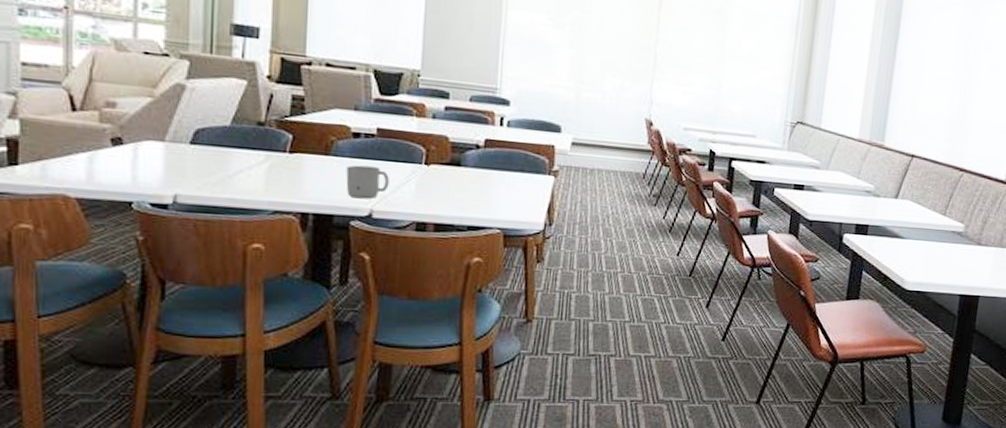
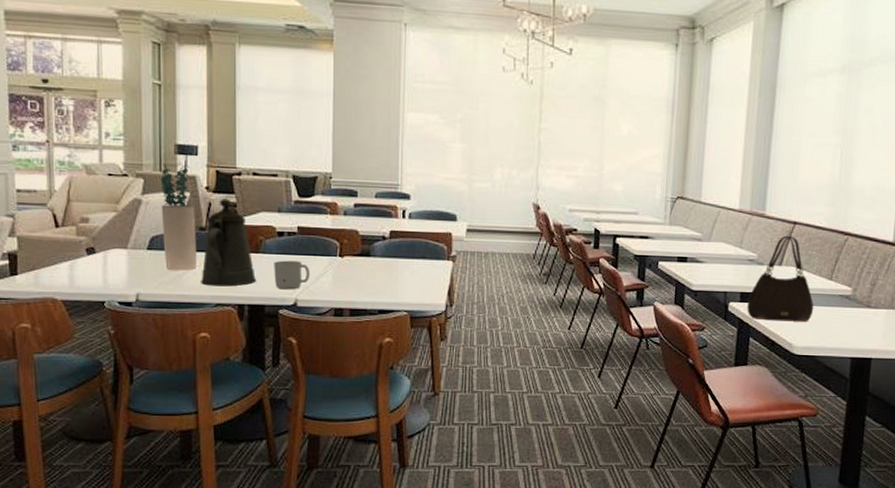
vase: none [210,43,254,172] -> present [160,161,198,272]
coffee pot: none [256,90,325,192] -> present [201,199,257,287]
handbag: none [861,168,927,257] -> present [747,235,814,322]

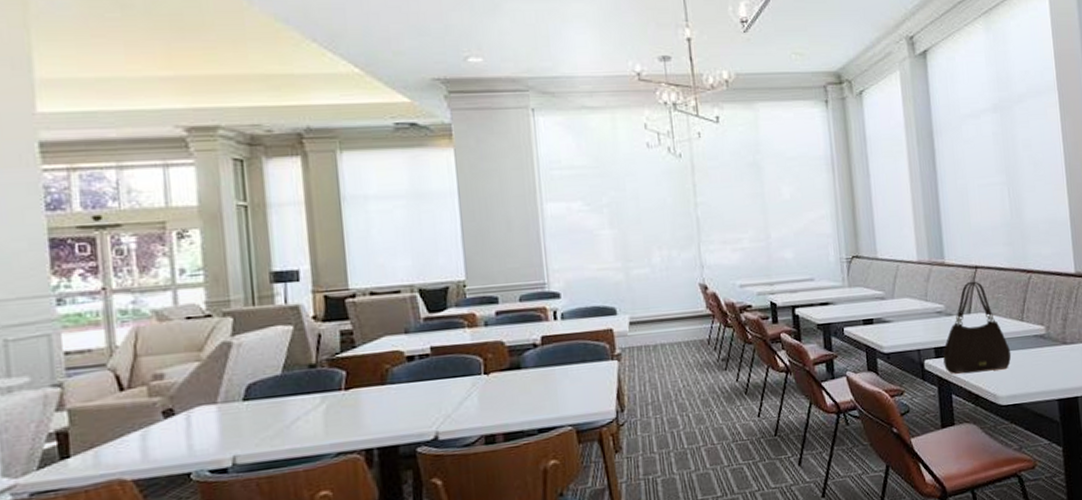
vase: present [160,161,198,272] -> none [254,289,310,423]
coffee pot: present [201,199,257,287] -> none [315,327,386,433]
mug: present [274,260,310,290] -> none [405,386,451,424]

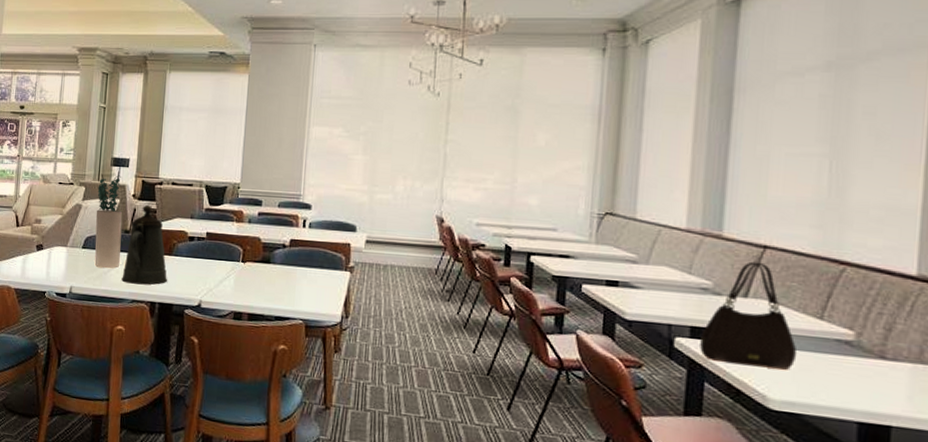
vase: none [254,289,310,423] -> present [94,172,123,269]
coffee pot: none [315,327,386,433] -> present [122,205,168,285]

